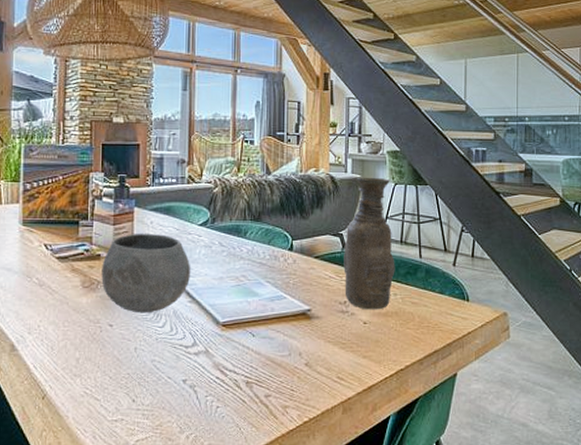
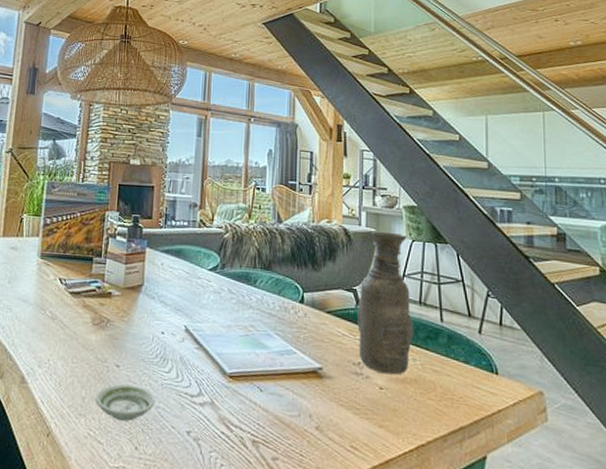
saucer: none [90,343,150,376] -> present [95,384,155,421]
bowl: present [101,233,191,313] -> none [111,273,200,357]

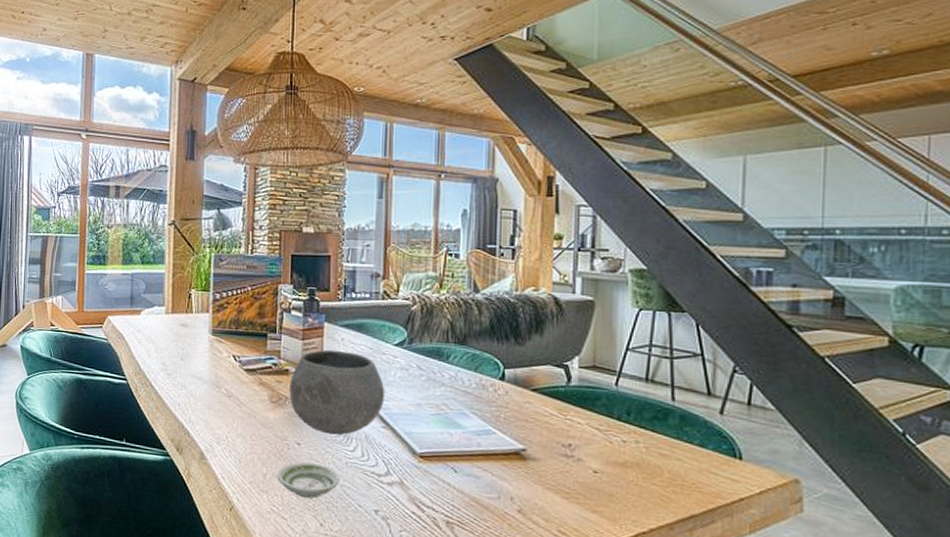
bowl: none [111,273,200,357] -> present [289,349,385,436]
vase: present [357,231,414,375] -> none [568,299,638,459]

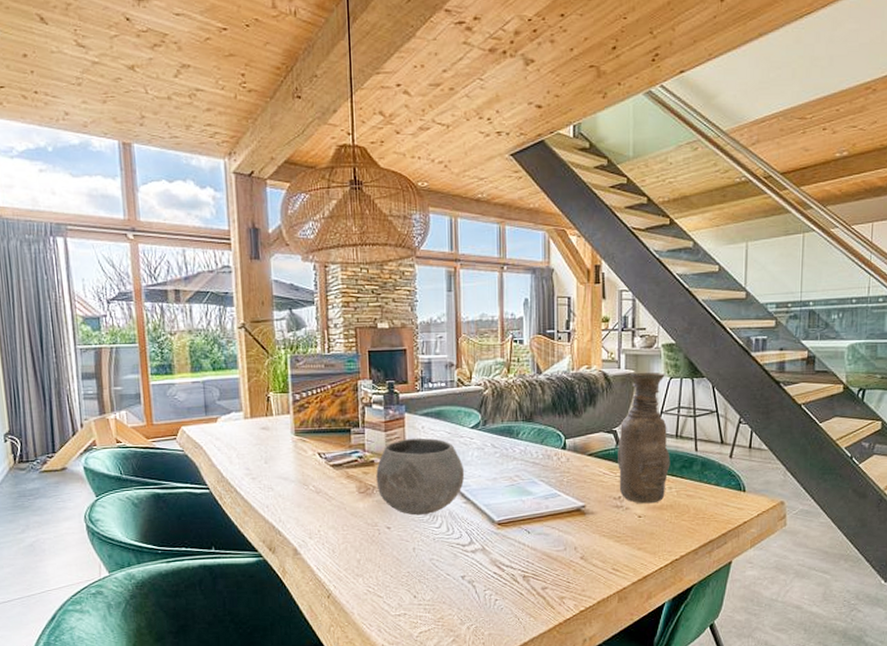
saucer: present [277,462,340,498] -> none [371,543,429,575]
vase: none [568,299,638,459] -> present [618,372,671,504]

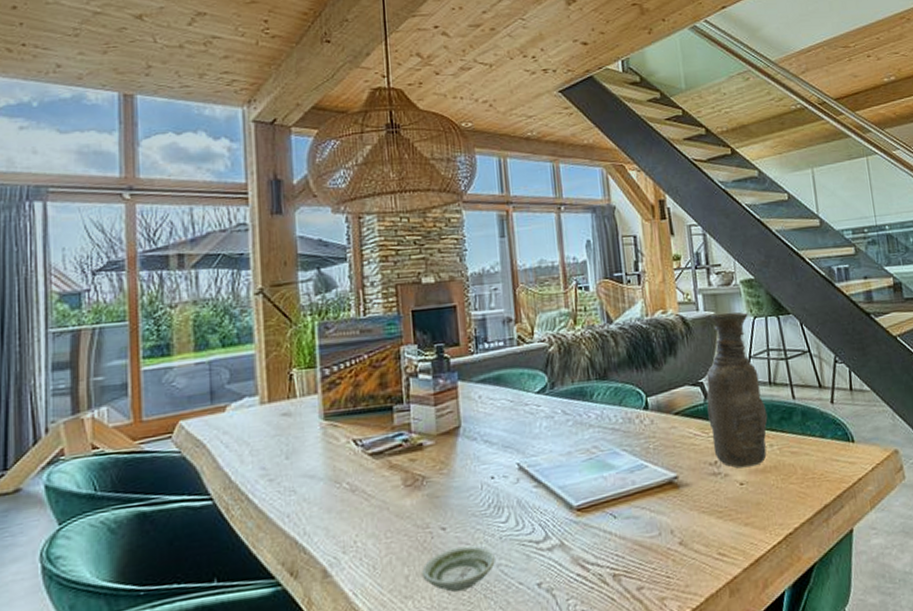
saucer: none [371,543,429,575] -> present [422,546,495,592]
bowl: present [376,438,465,516] -> none [425,409,534,509]

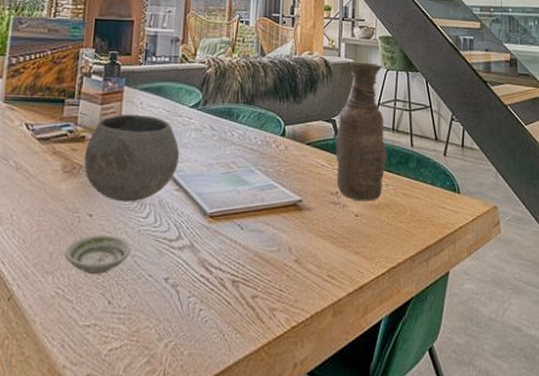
bowl: none [425,409,534,509] -> present [84,113,180,202]

